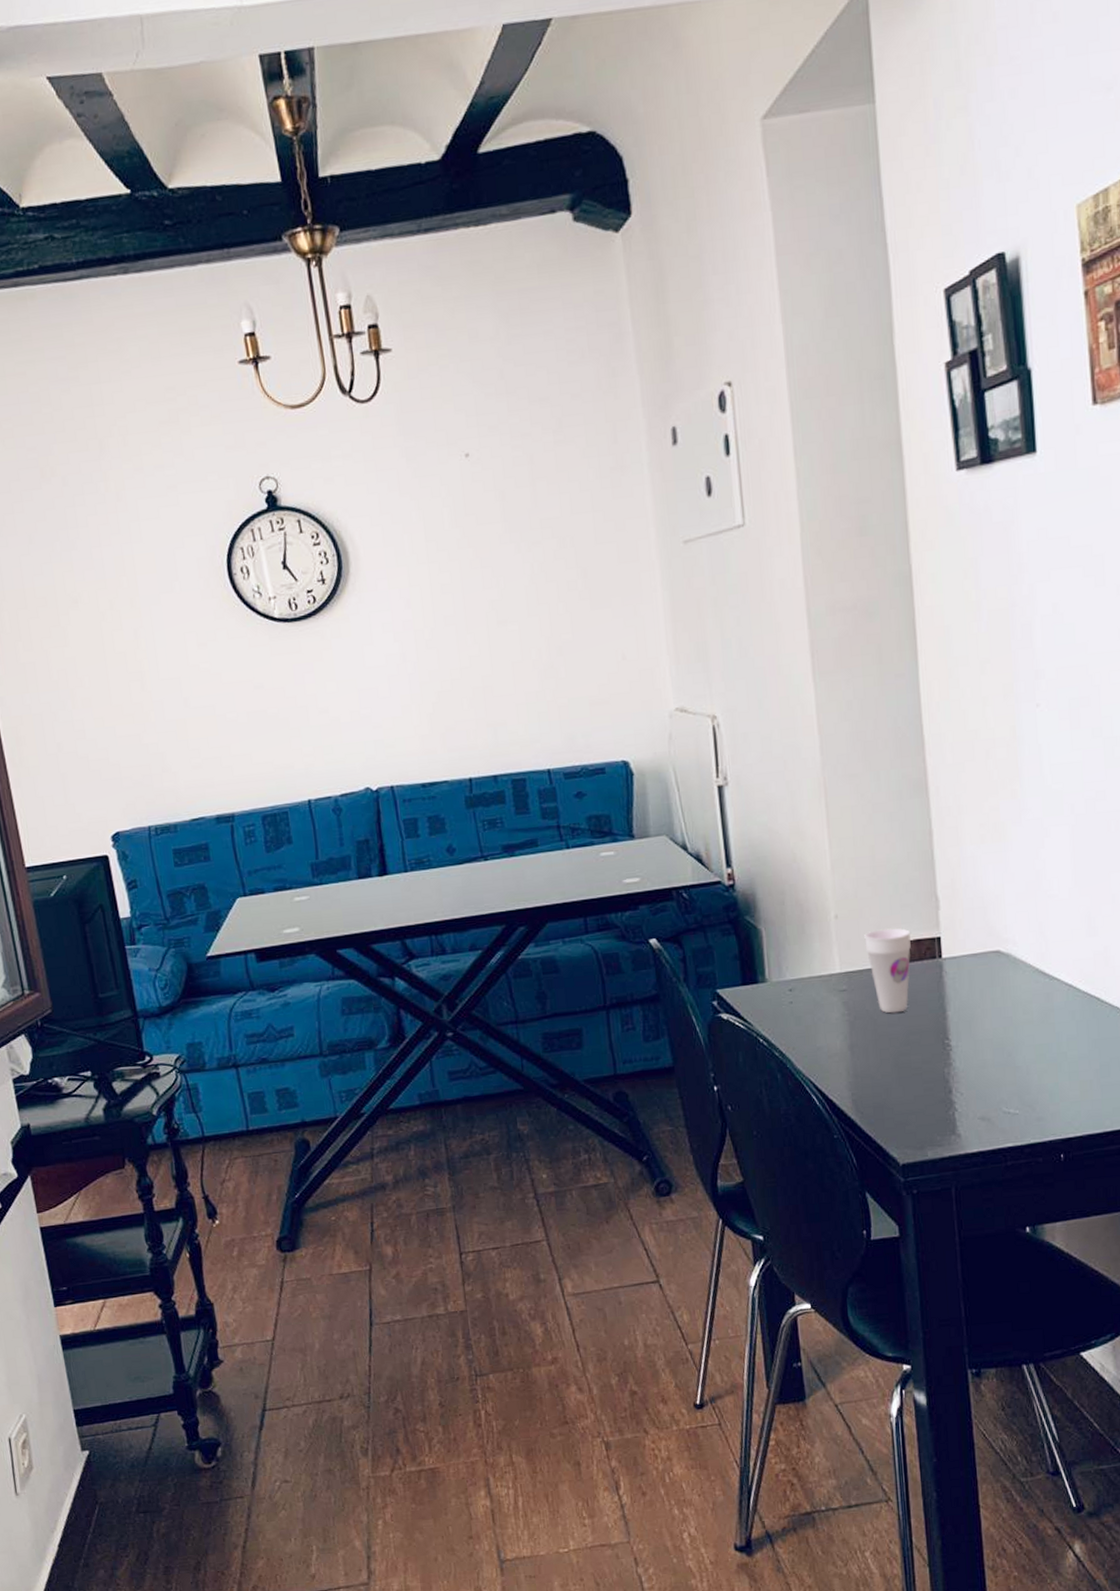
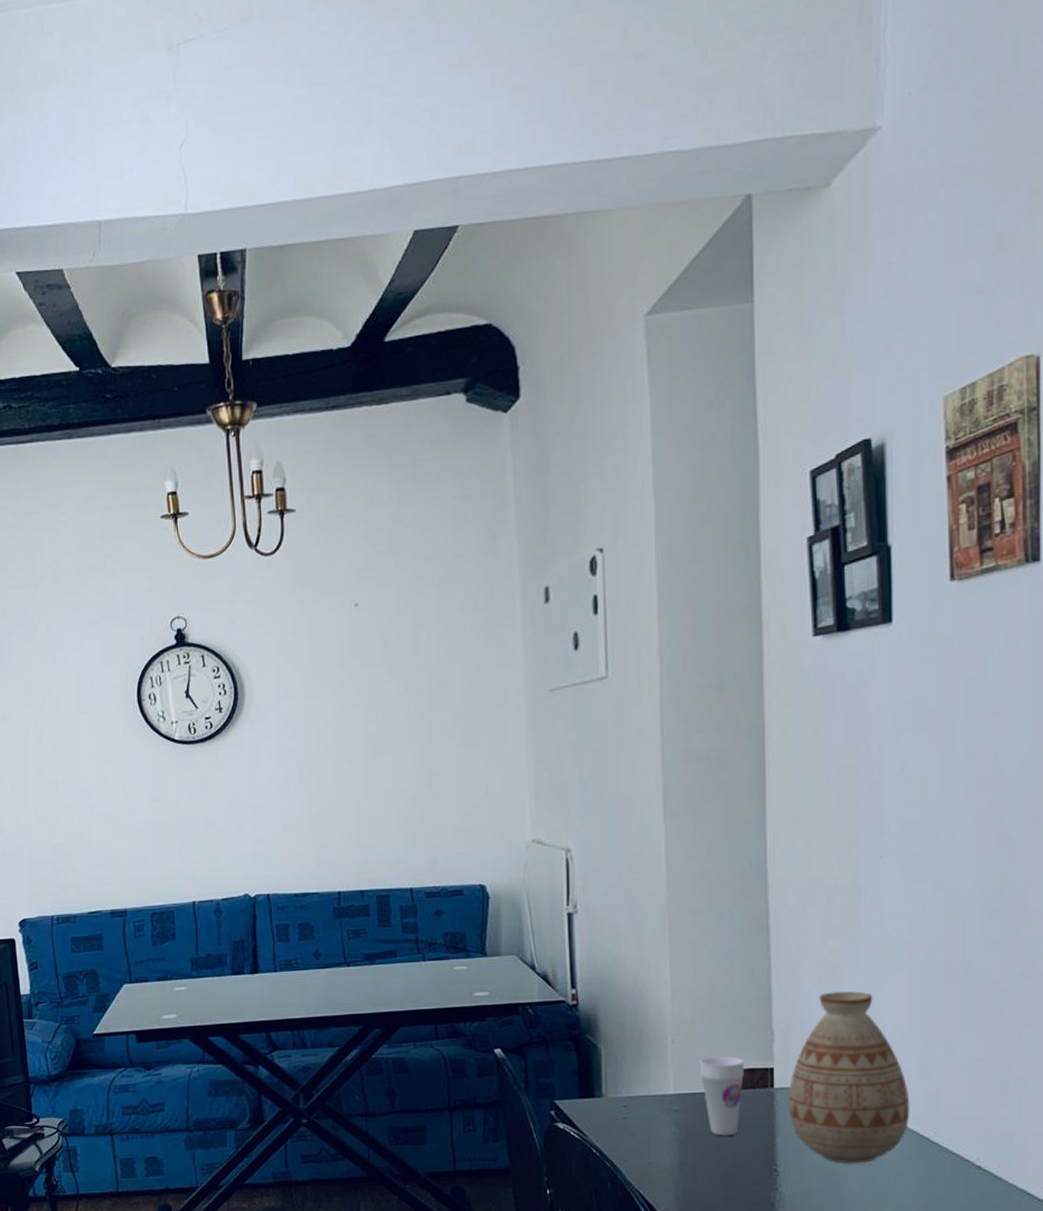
vase: none [957,849,1080,1031] -> present [788,991,910,1164]

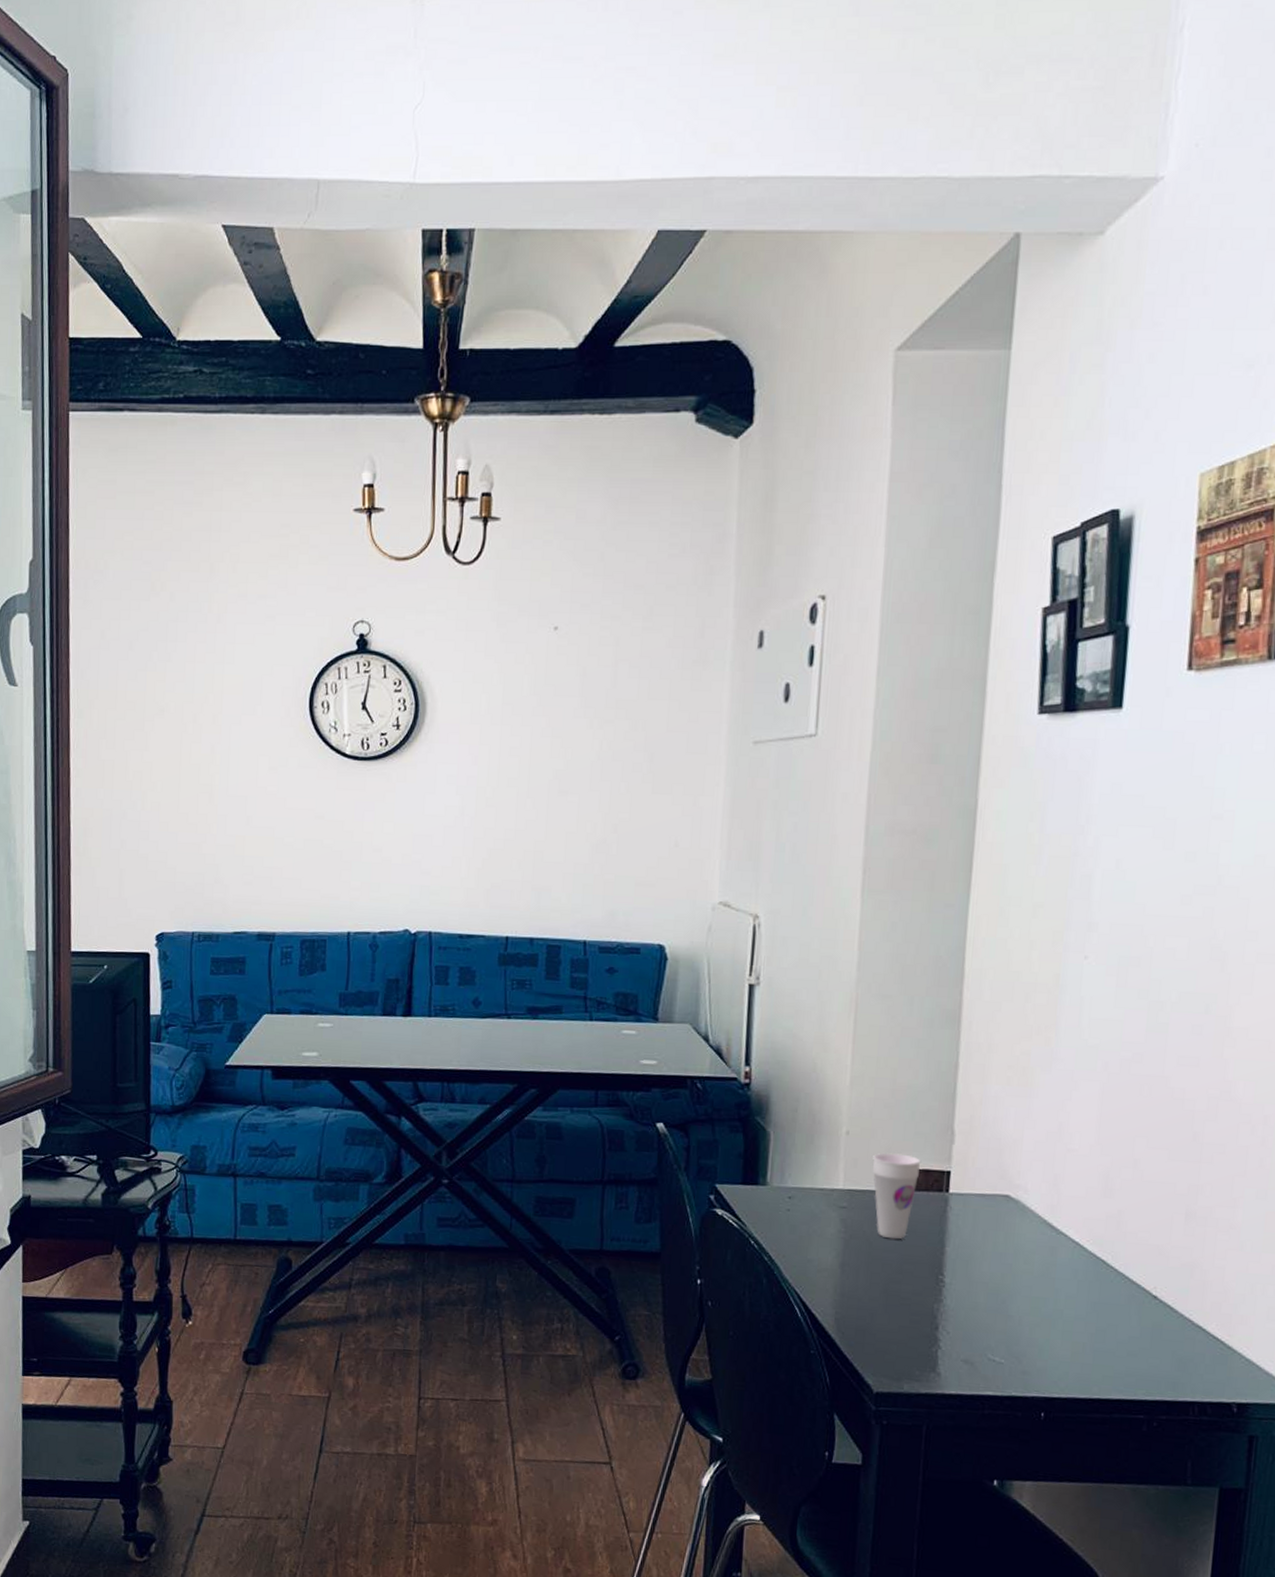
vase: present [788,991,910,1164] -> none [962,1095,1090,1281]

